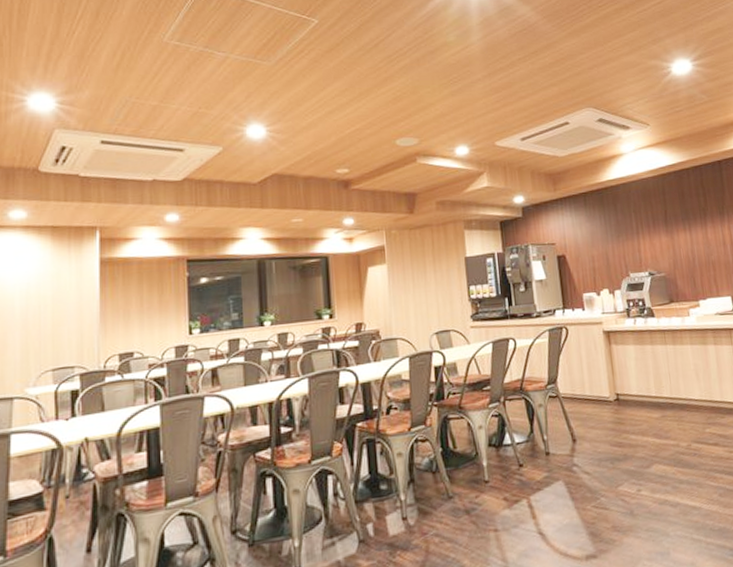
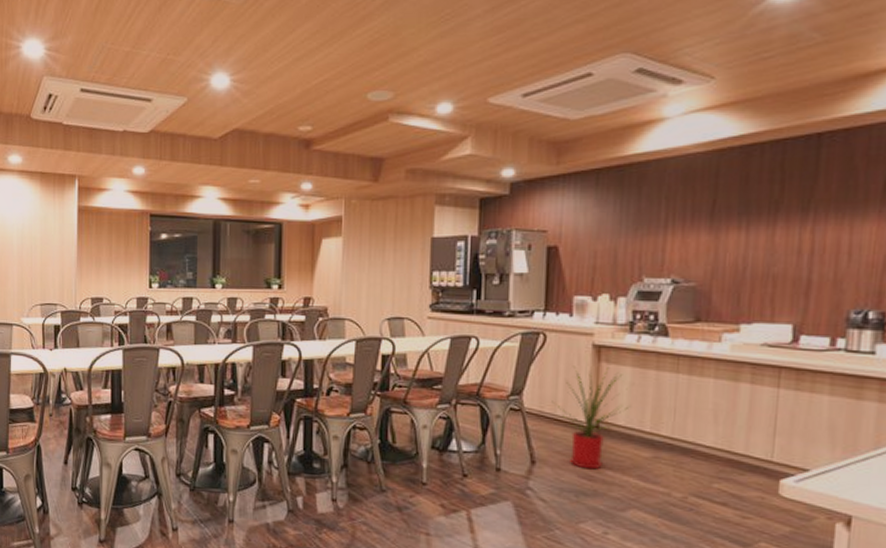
house plant: none [580,348,637,438] -> present [551,365,628,470]

